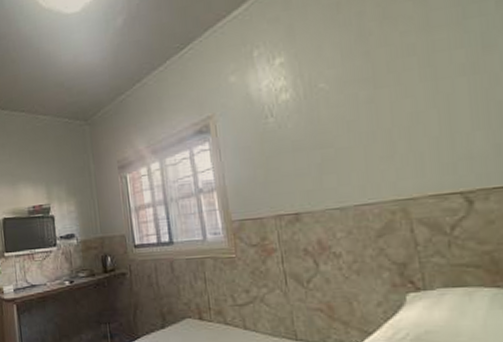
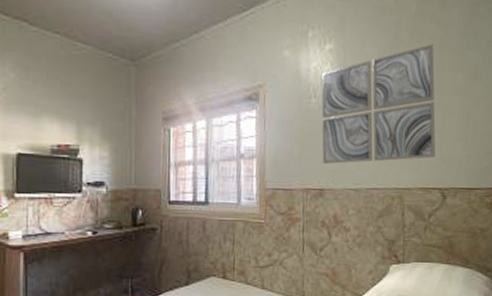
wall art: none [274,25,447,186] -> present [321,44,436,165]

